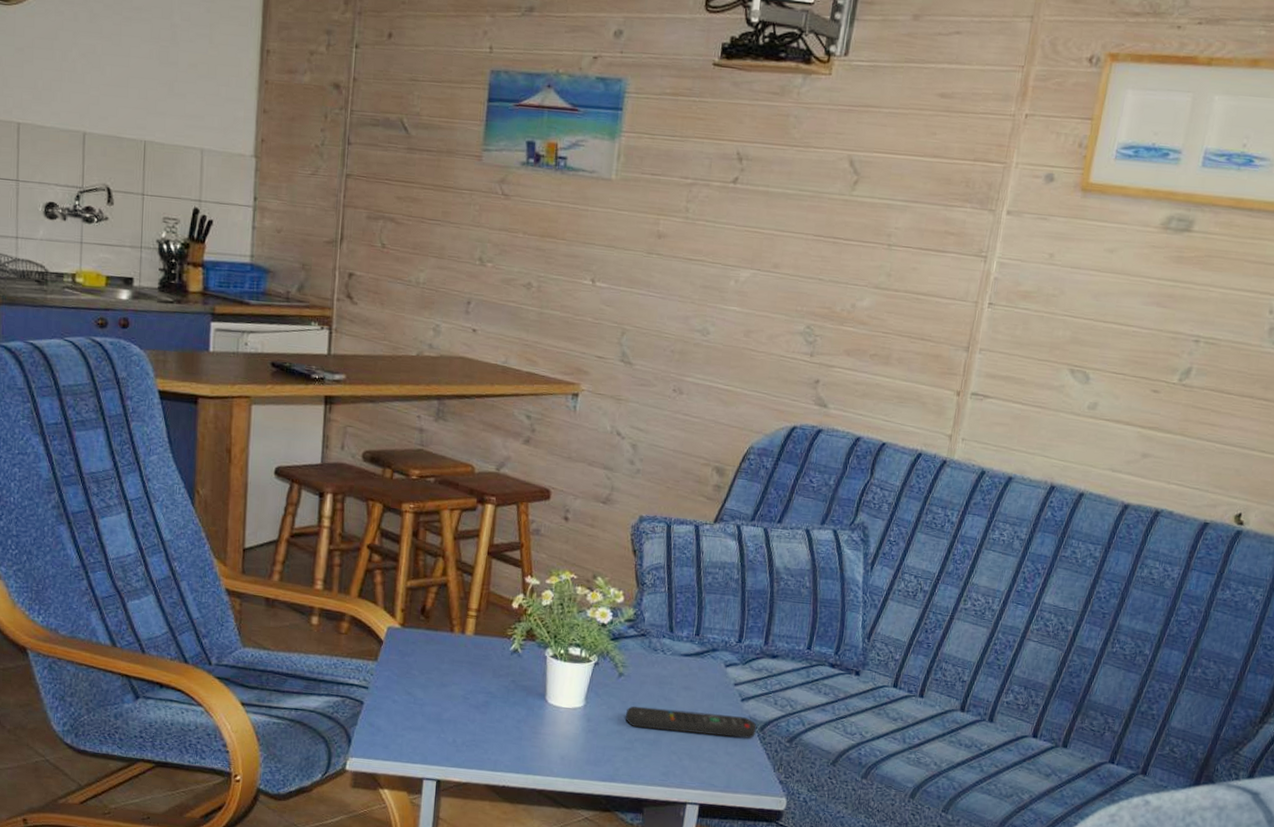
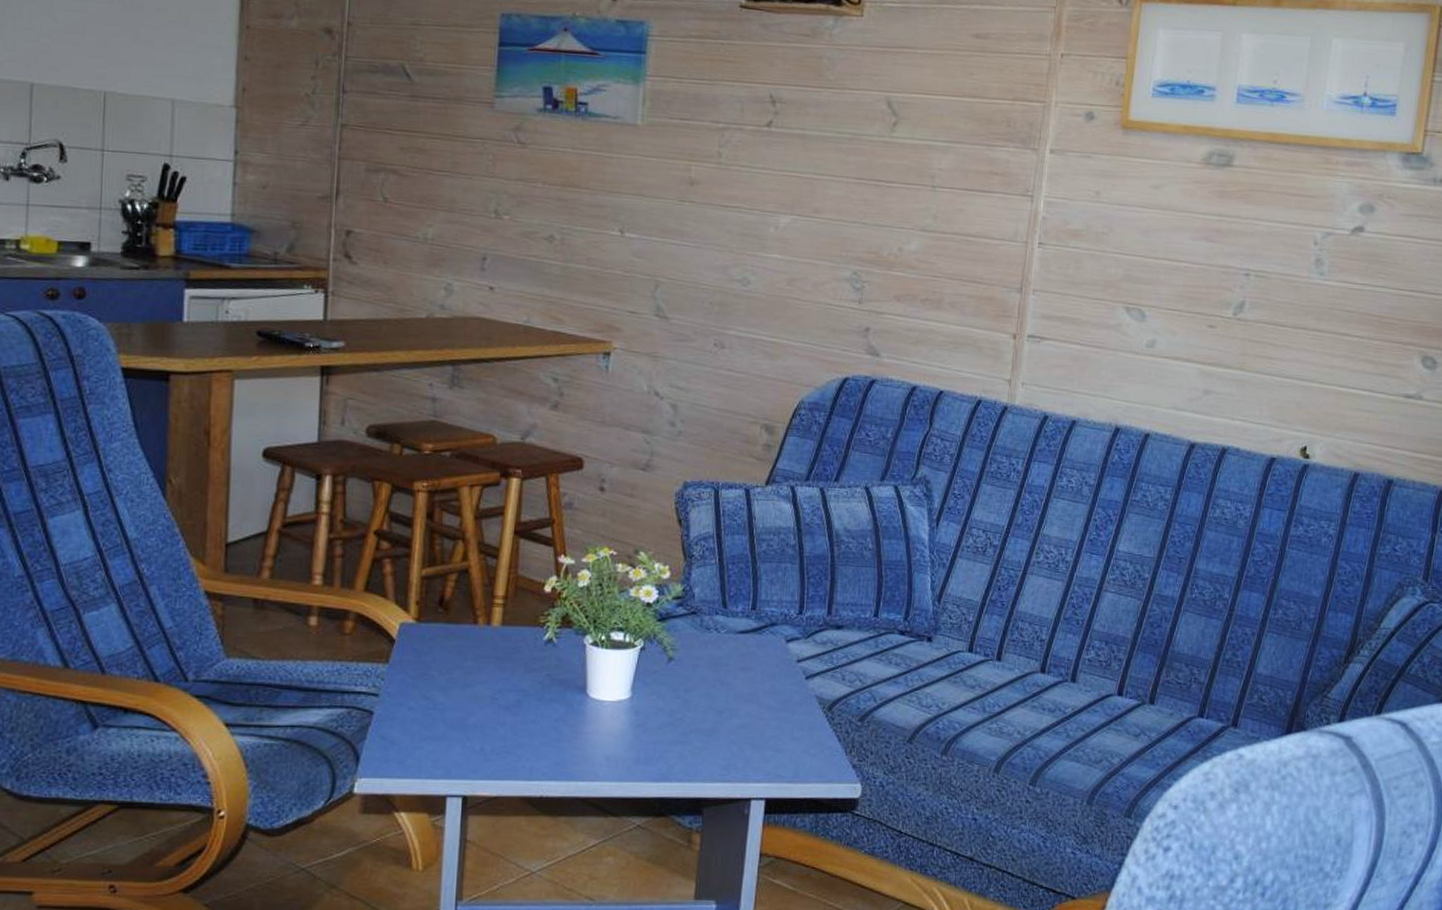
remote control: present [626,705,756,739] -> none [678,693,824,720]

